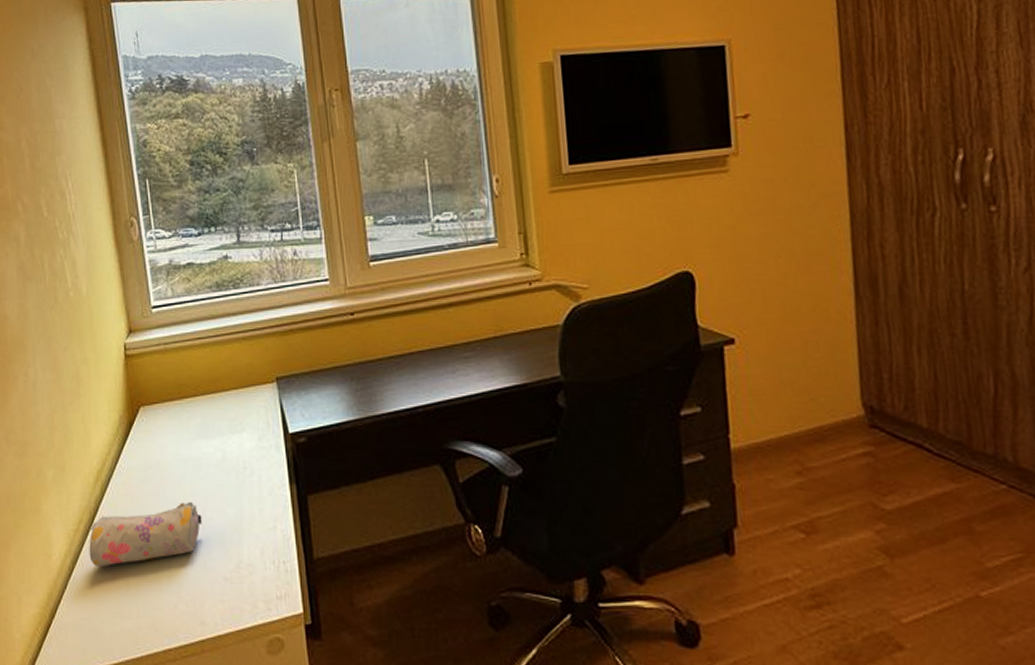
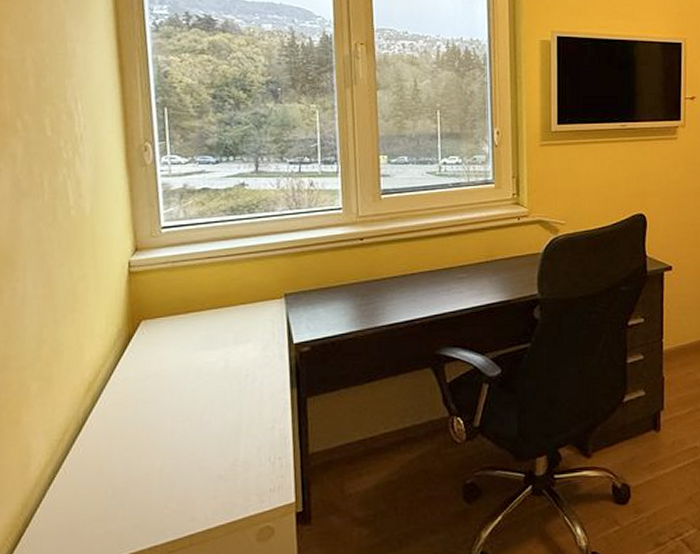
pencil case: present [89,502,202,568] -> none [73,408,200,475]

